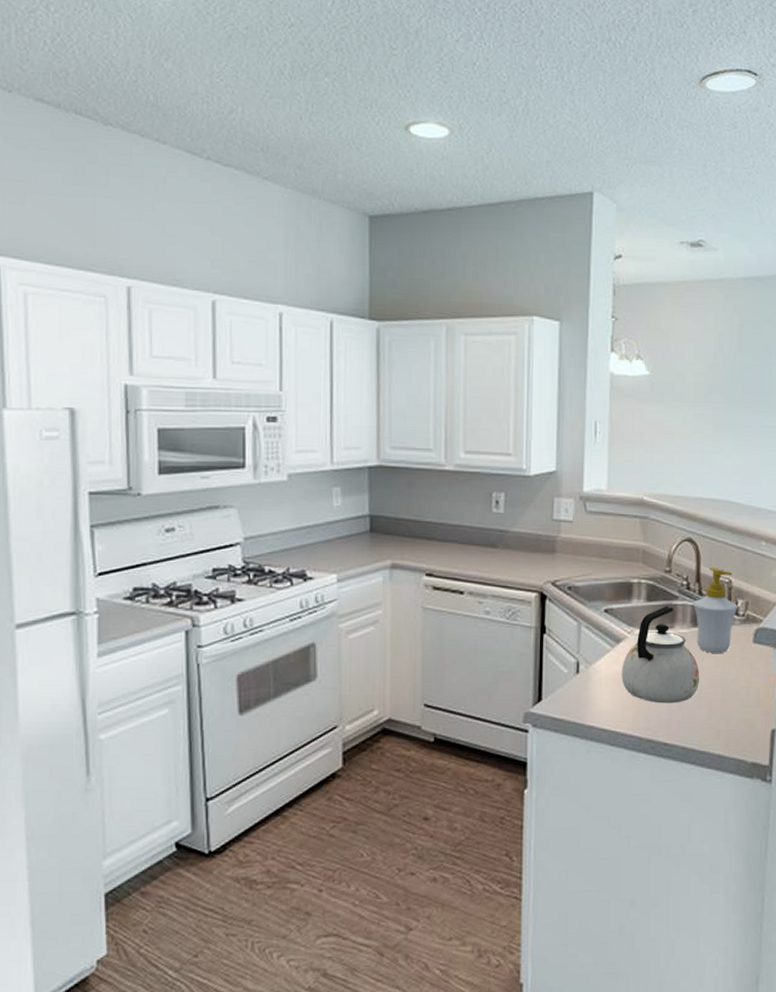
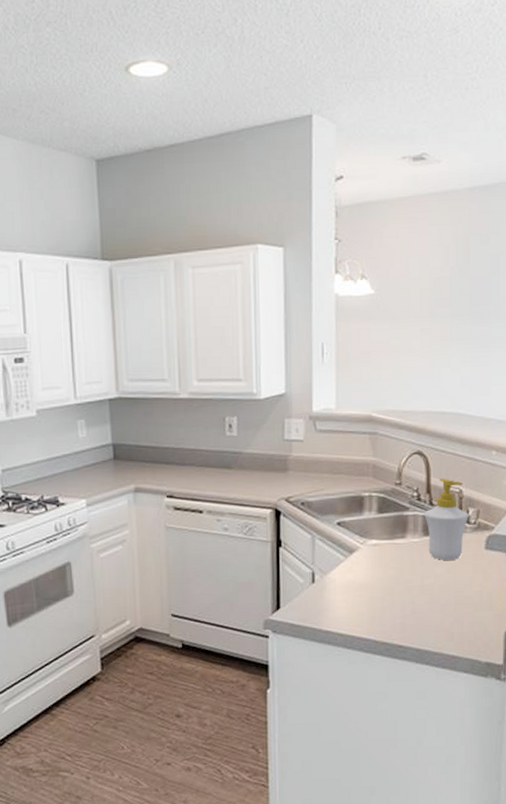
kettle: present [622,606,700,704] -> none [356,517,433,609]

